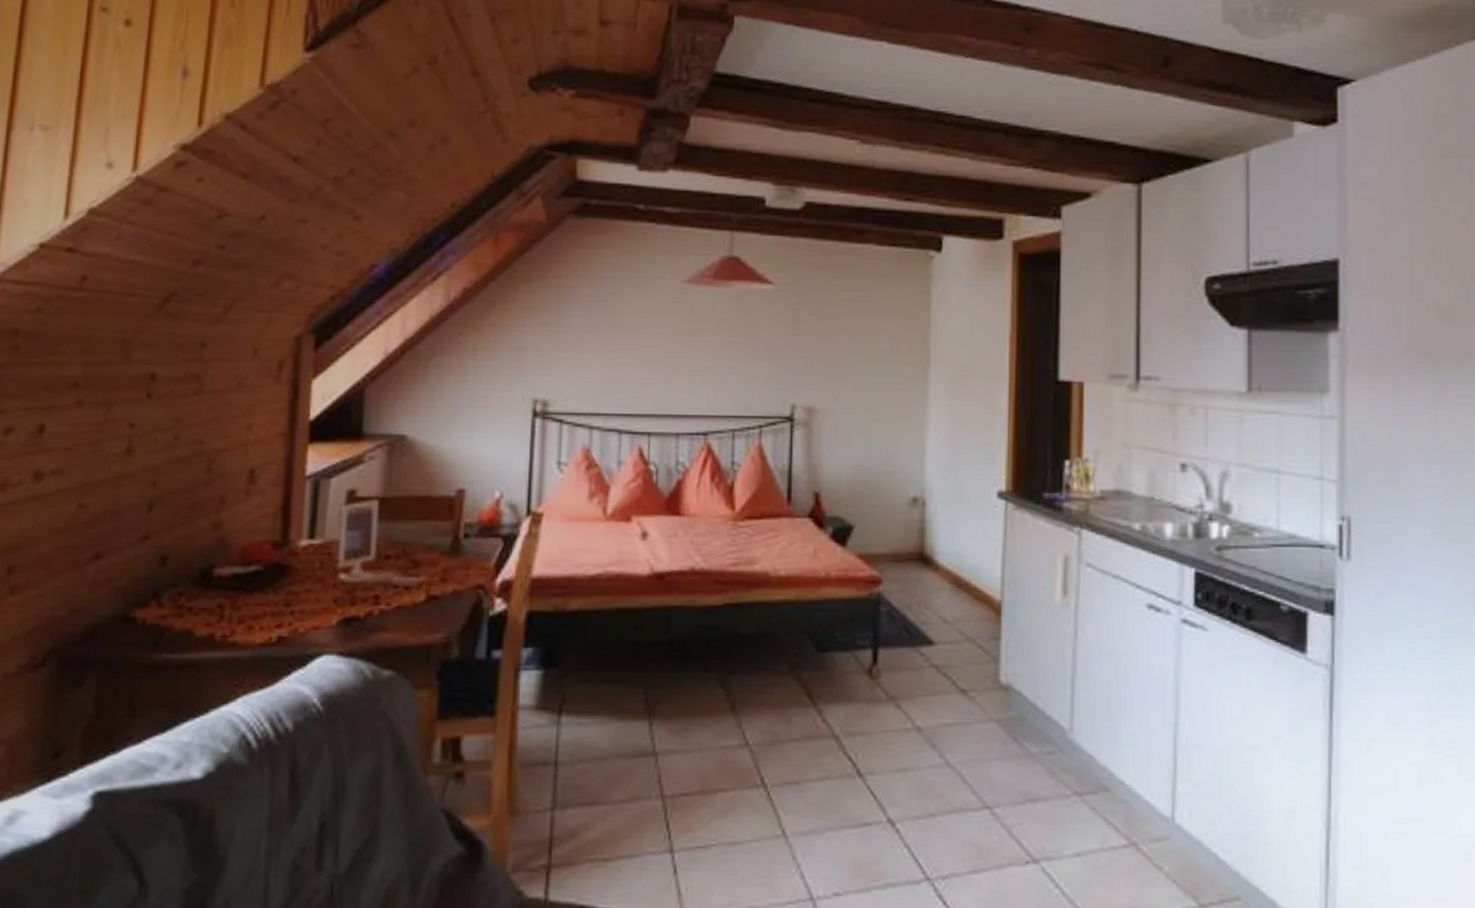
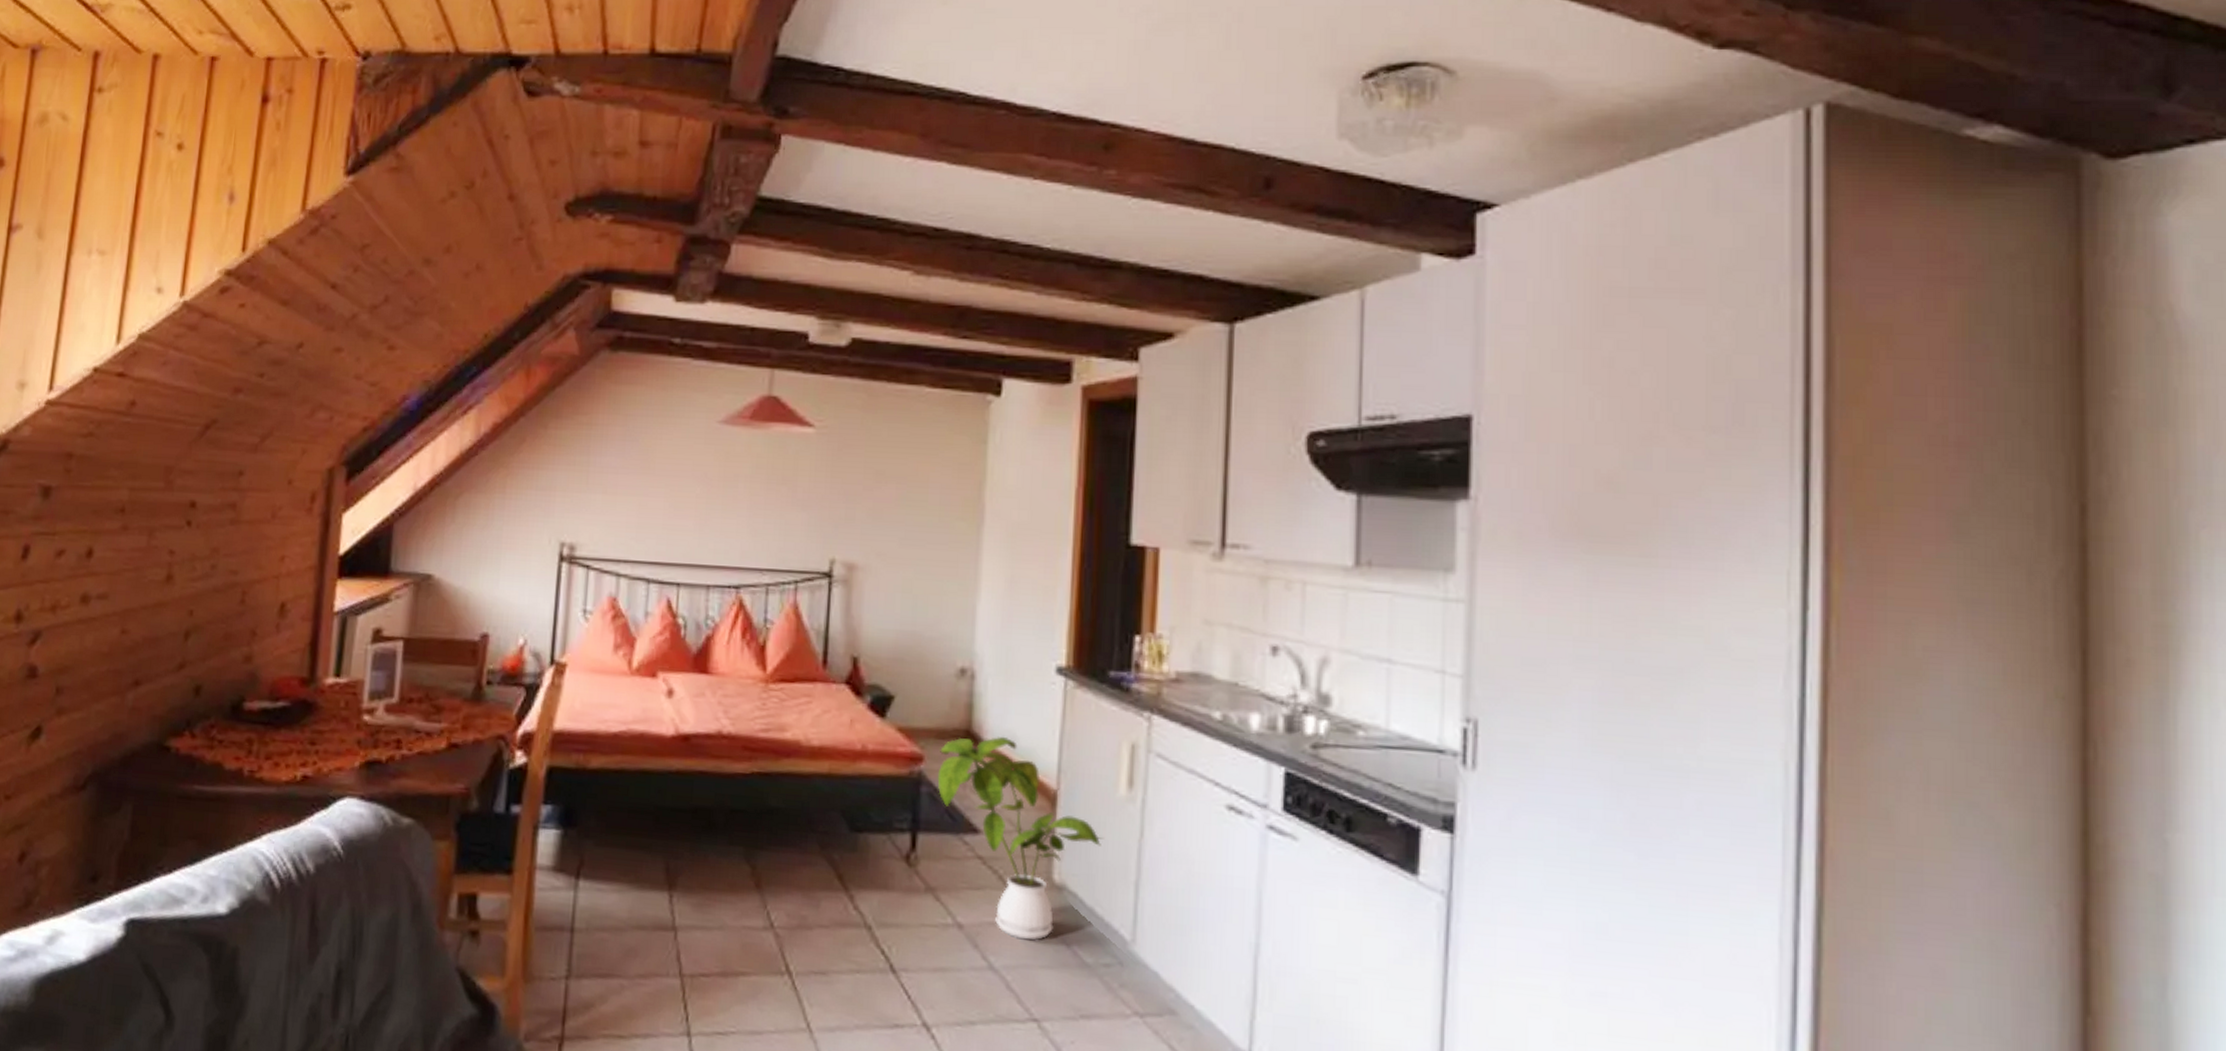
house plant: none [895,556,1044,737] -> present [937,736,1104,941]

